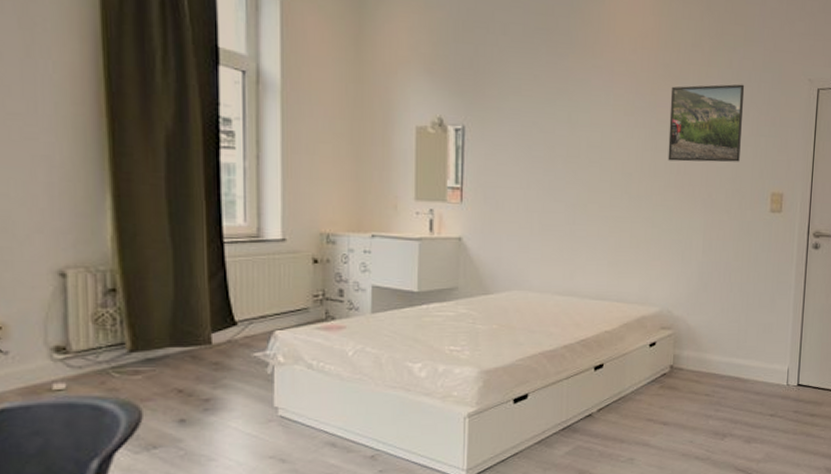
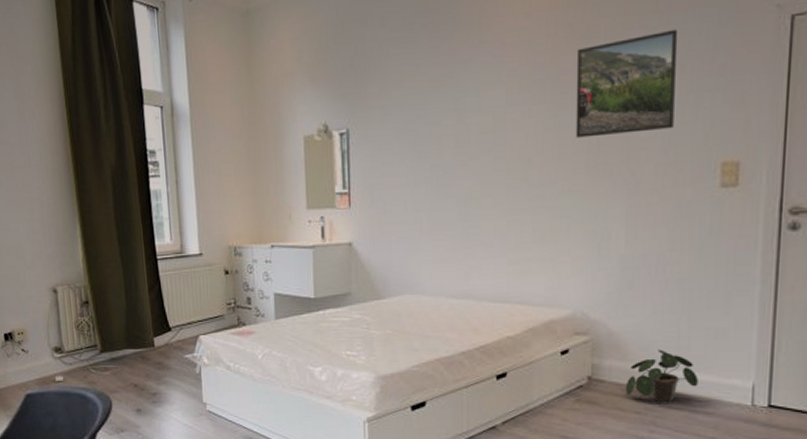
potted plant: none [698,341,751,385] -> present [625,349,698,402]

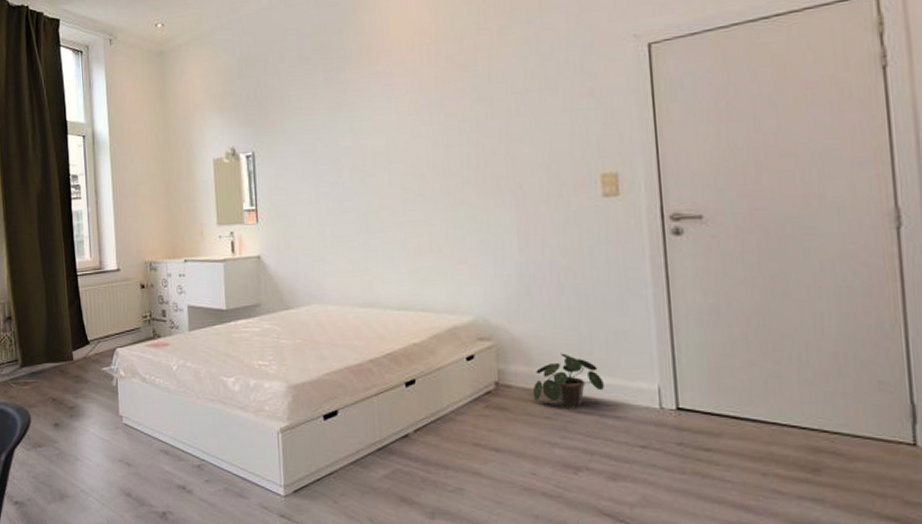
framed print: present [575,29,678,138] -> none [457,58,553,155]

